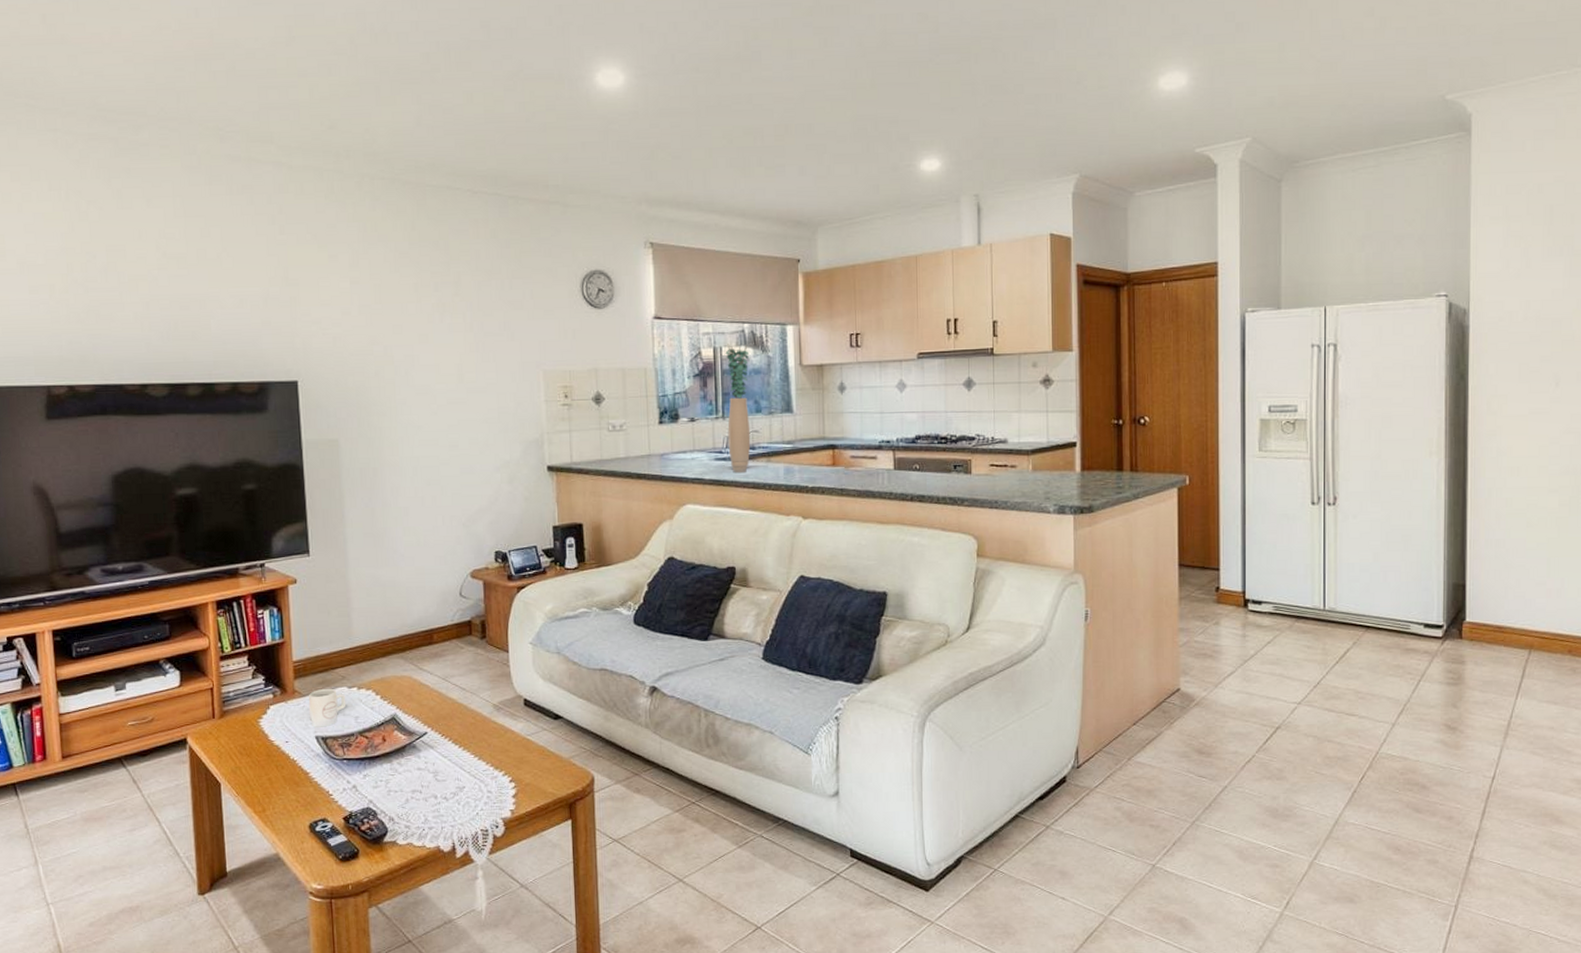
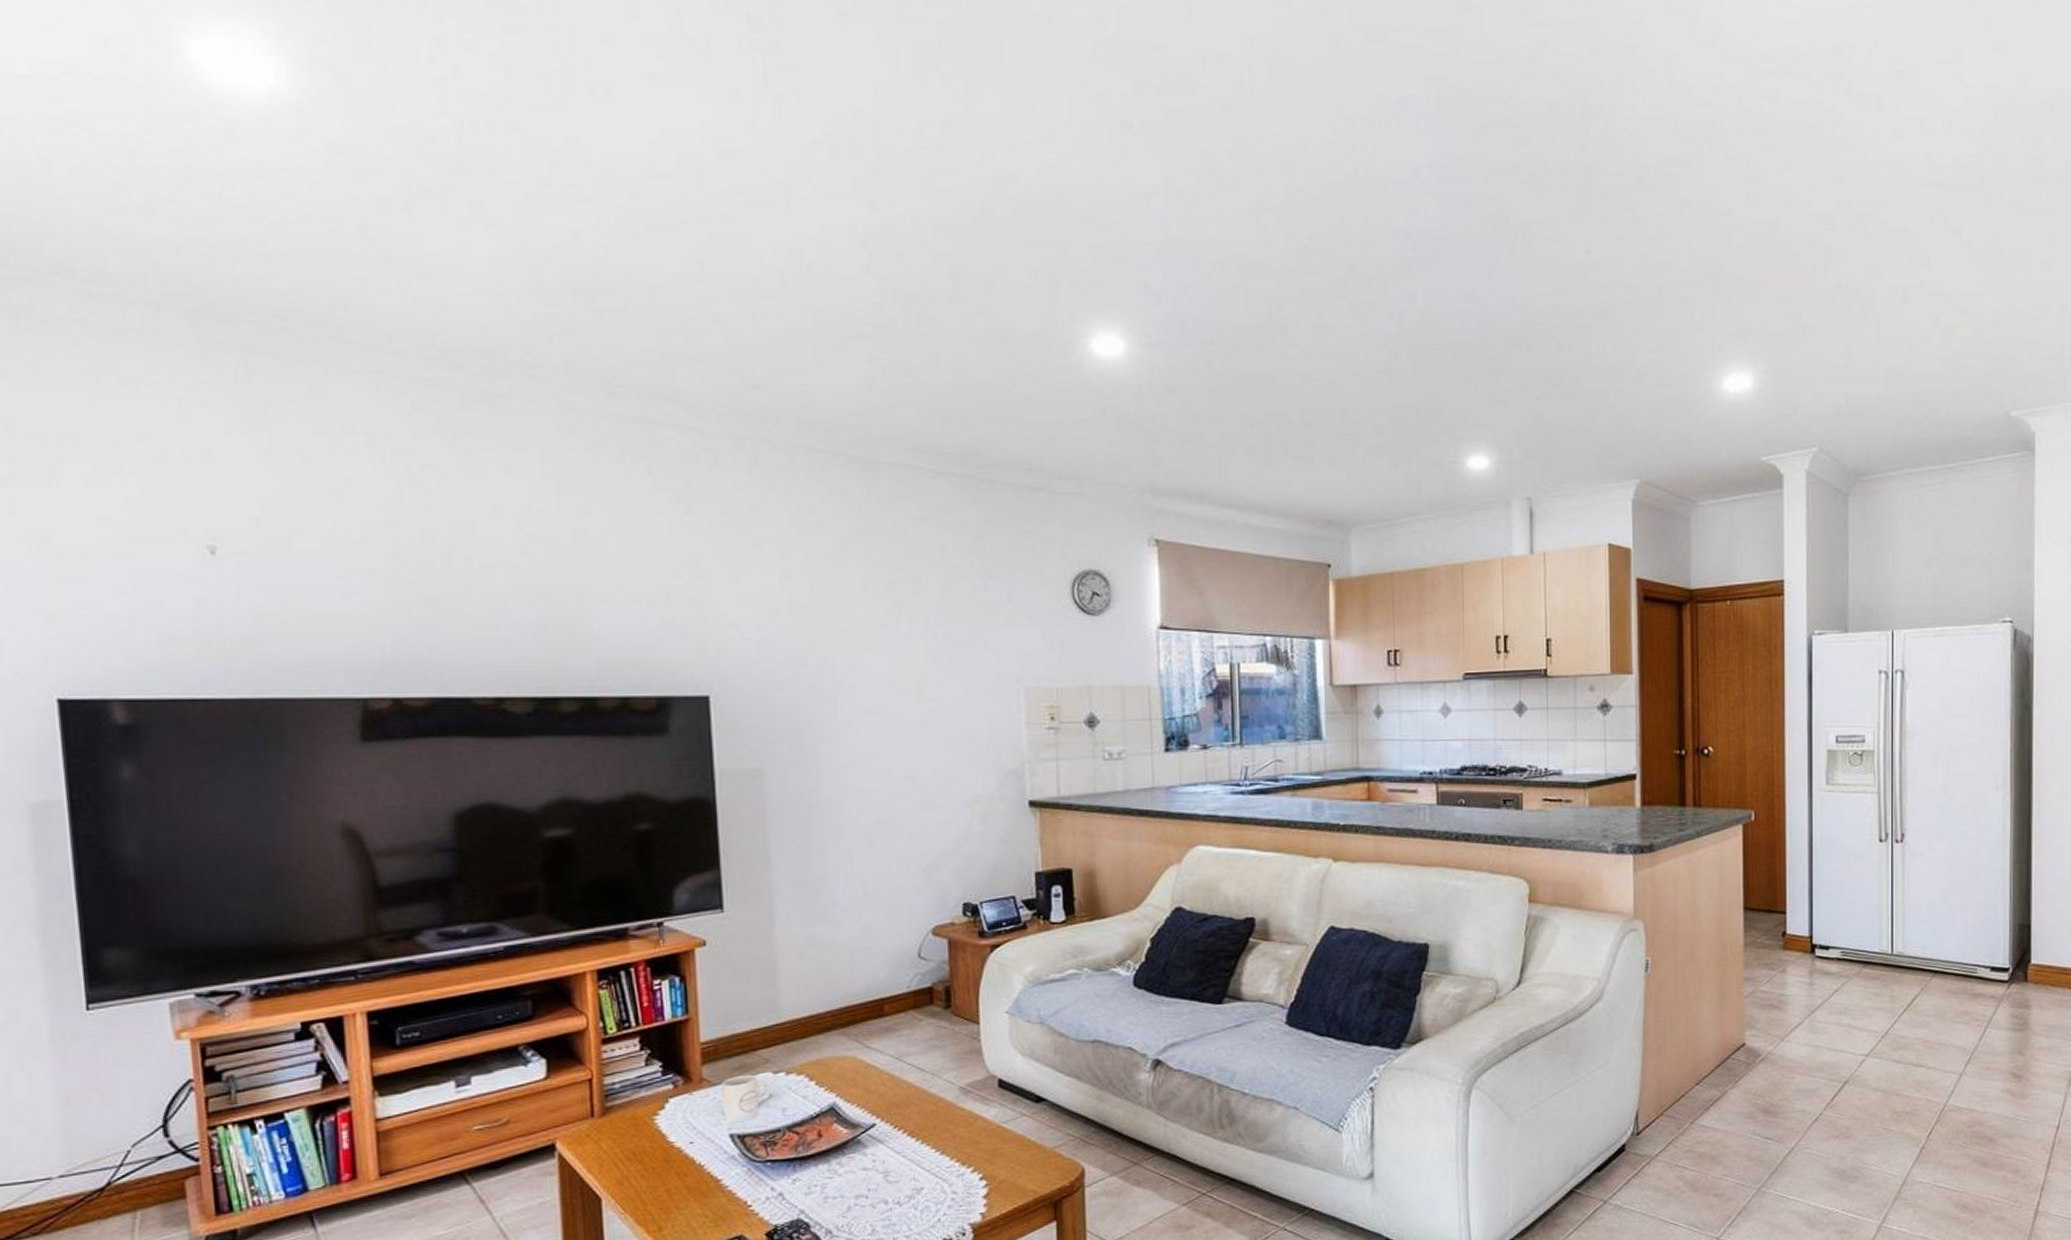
vase: present [725,344,751,474] -> none [1244,659,1273,810]

